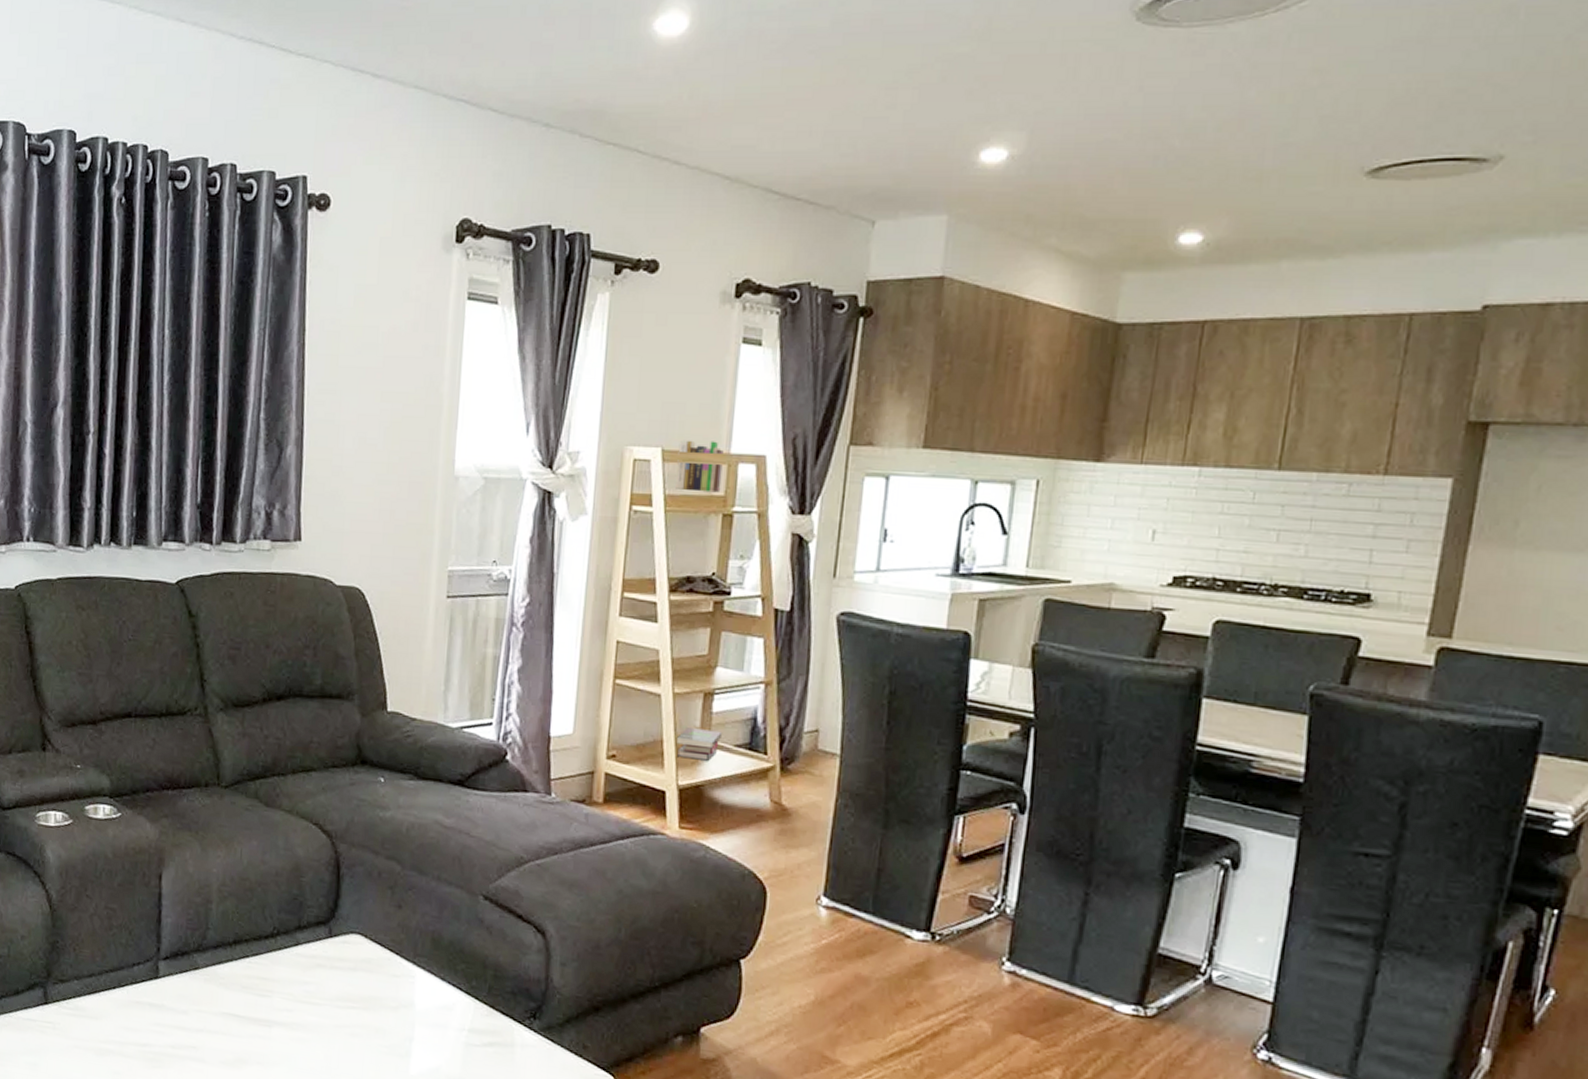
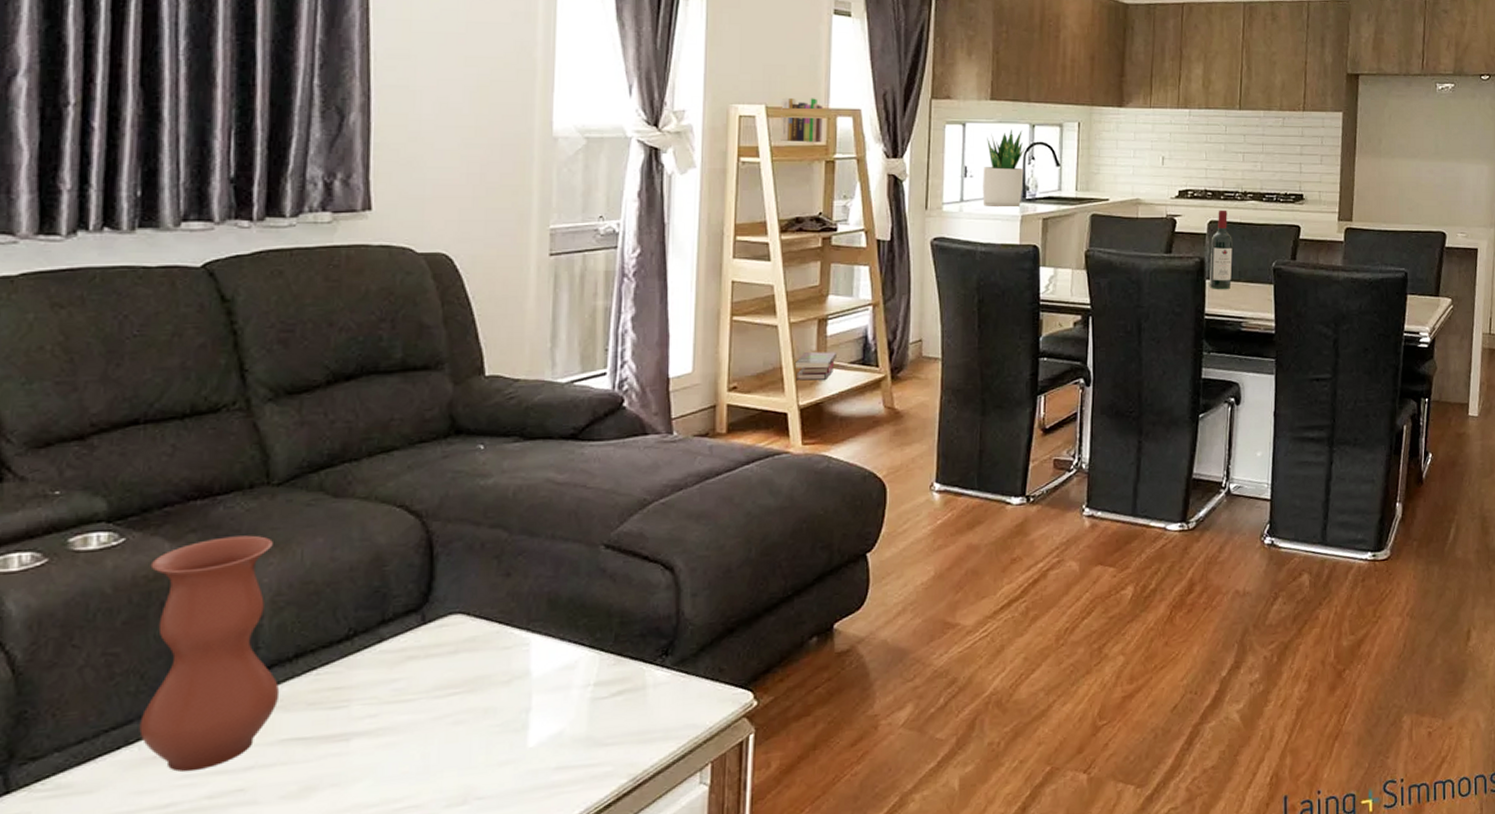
vase: none [127,826,223,1022] -> present [139,535,280,772]
planter: none [903,485,963,584] -> present [982,129,1025,208]
wine bottle: none [1208,606,1249,716] -> present [1210,210,1233,290]

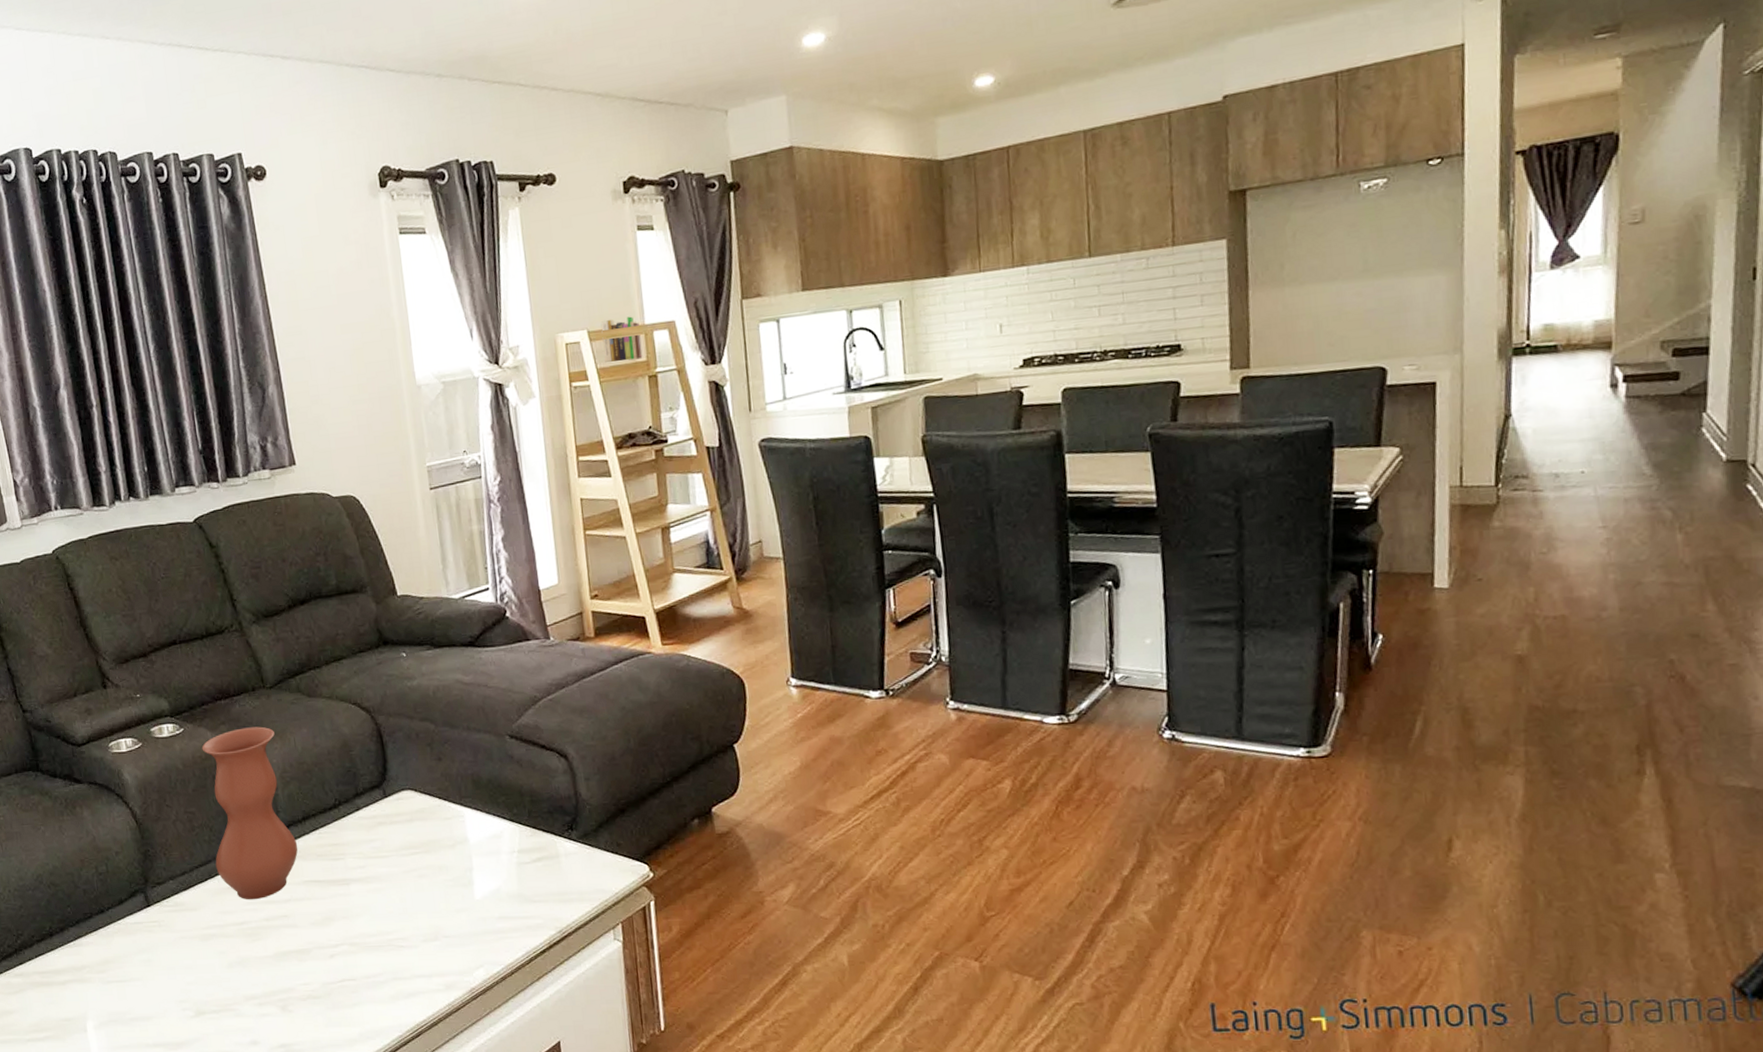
books: present [795,351,838,381] -> none [646,557,684,586]
planter: present [982,129,1025,208] -> none [802,318,847,403]
wine bottle: present [1210,210,1233,290] -> none [1067,374,1097,465]

